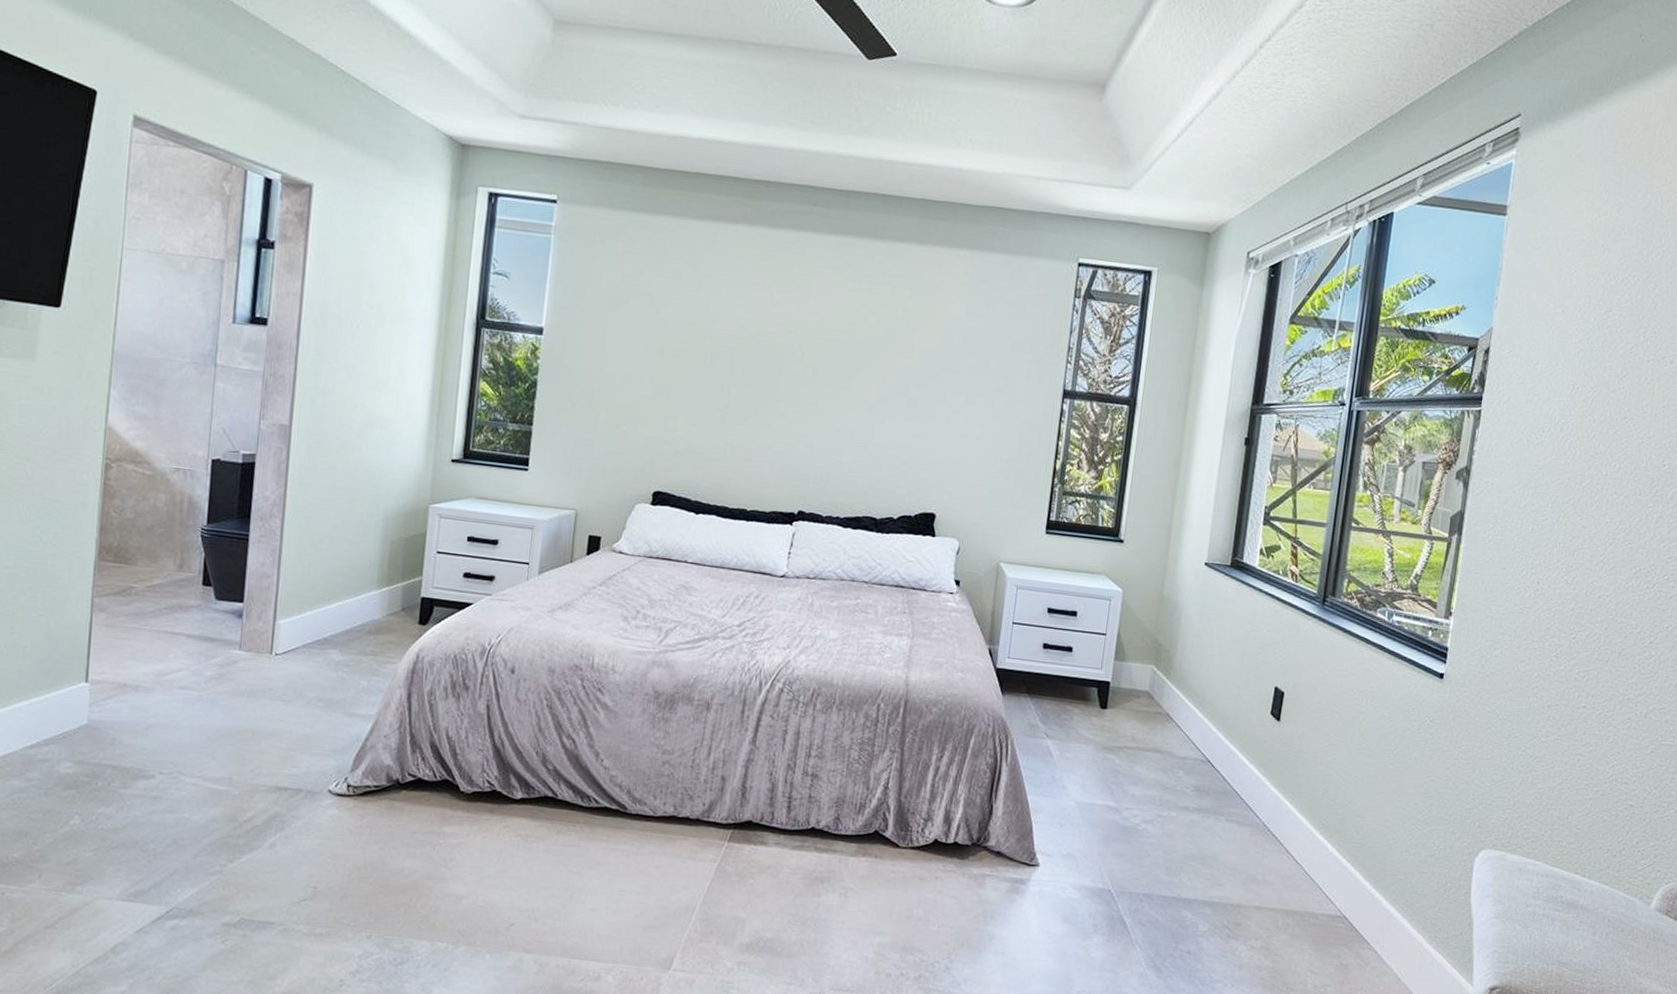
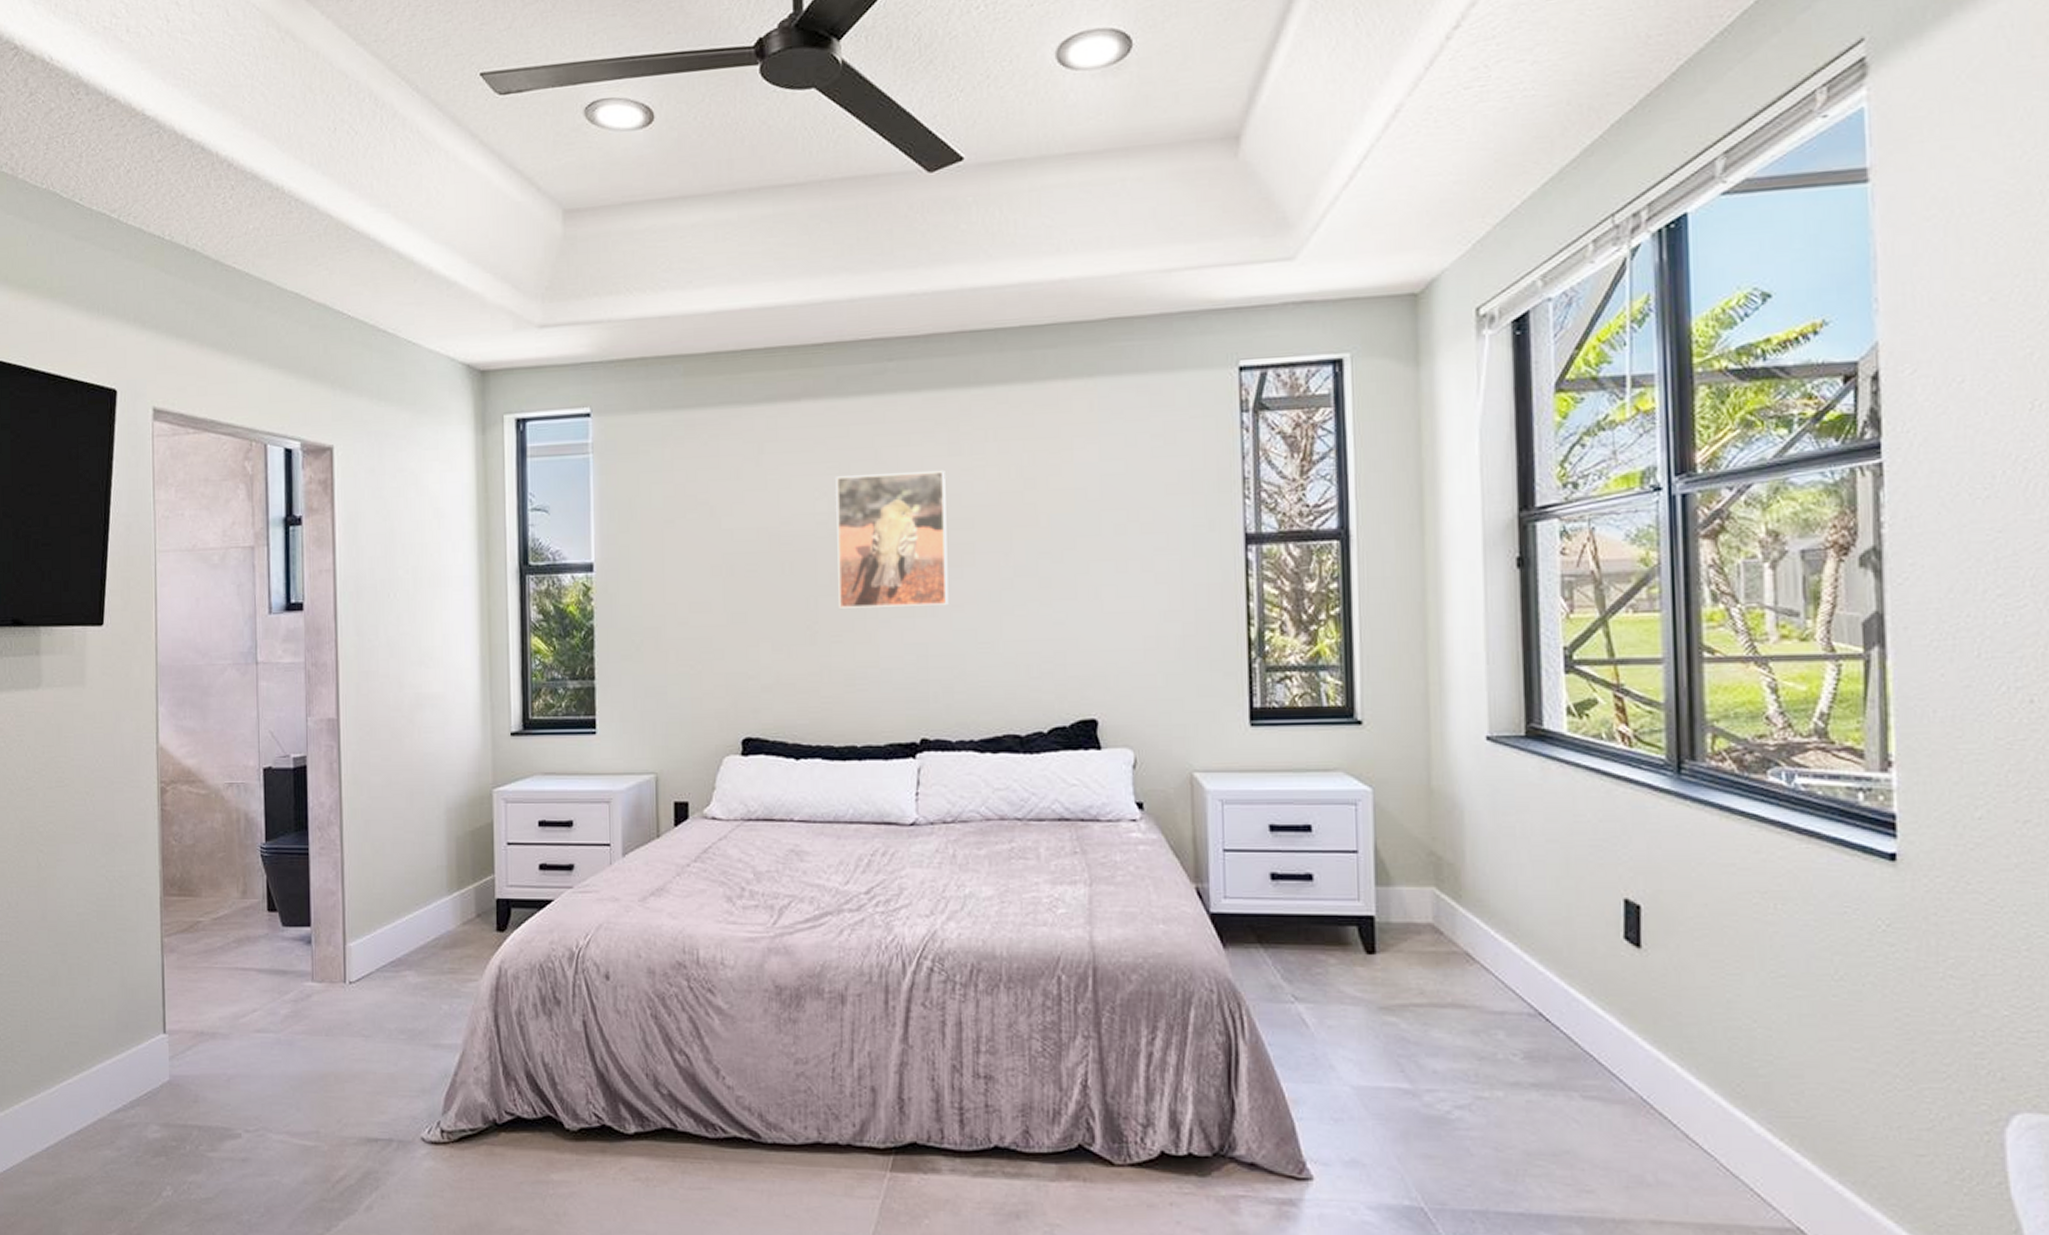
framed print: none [747,291,847,409] -> present [836,469,949,608]

